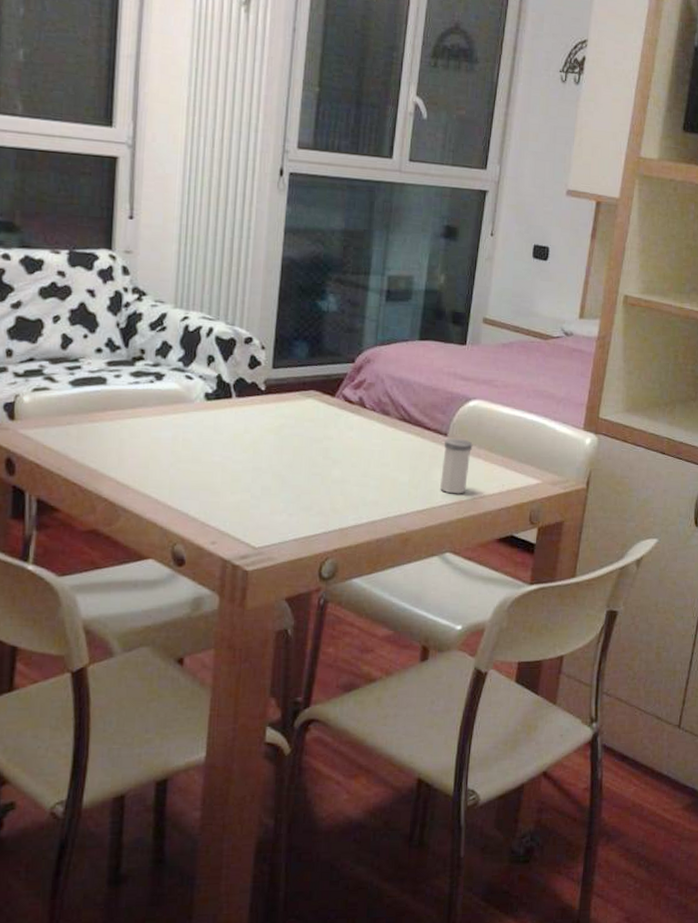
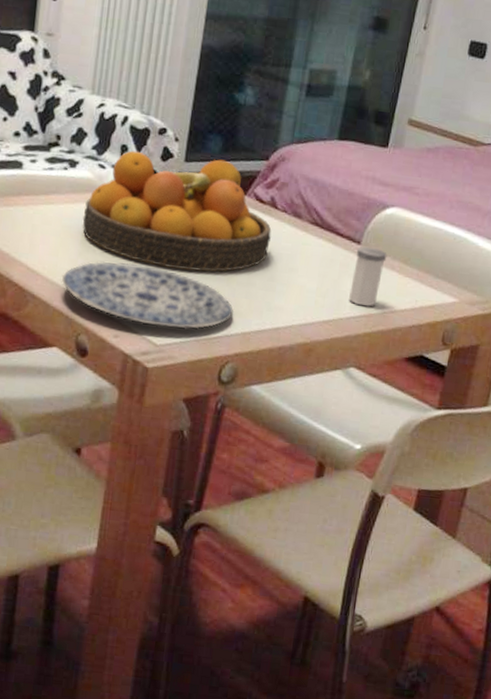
plate: none [153,469,331,530] -> present [61,261,234,330]
fruit bowl: none [172,360,362,473] -> present [82,150,272,272]

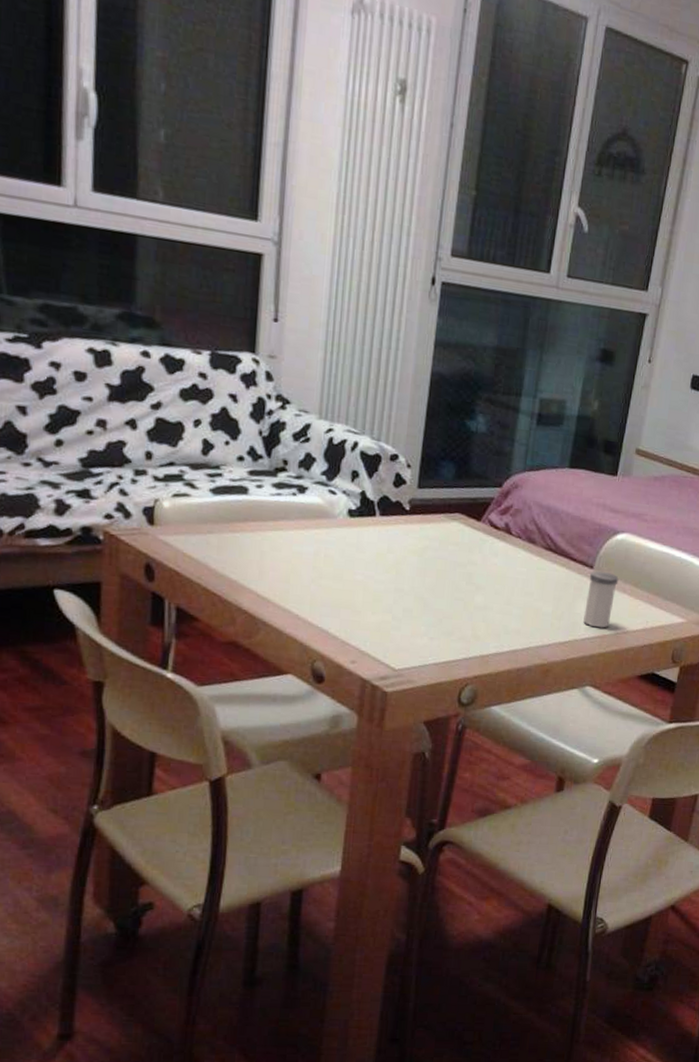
plate: present [61,261,234,330] -> none [293,587,472,654]
fruit bowl: present [82,150,272,272] -> none [314,476,507,597]

